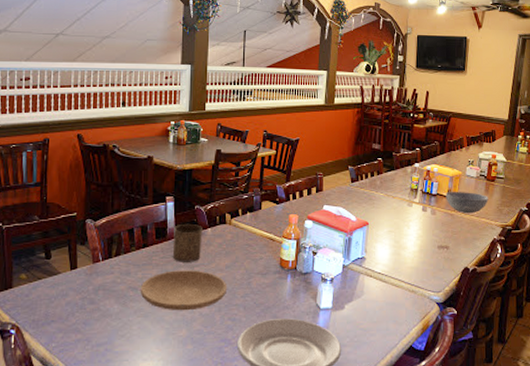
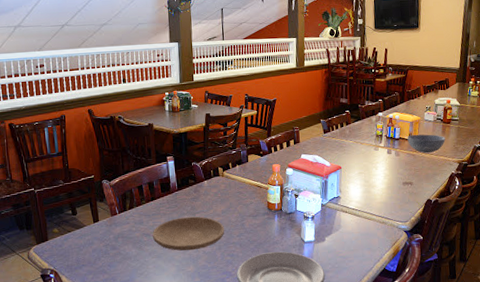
cup: present [172,224,202,262] -> none [176,178,201,211]

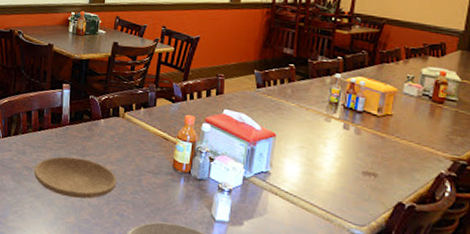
bowl: present [407,134,446,153] -> none [375,109,434,139]

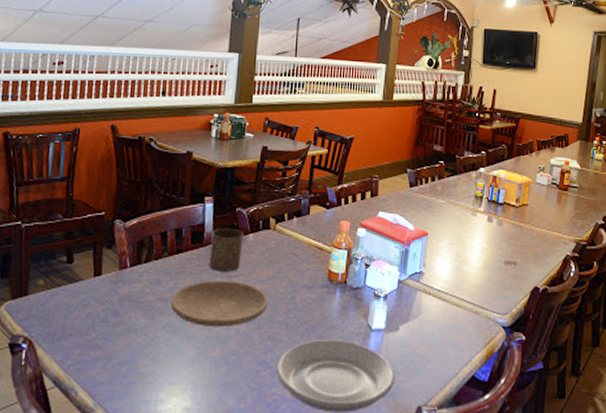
cup: none [65,112,96,151] -> present [208,229,244,272]

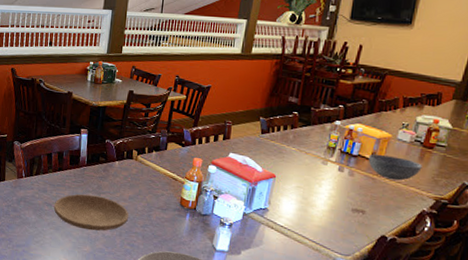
cup: present [208,229,244,272] -> none [82,155,111,189]
bowl: none [513,200,561,226] -> present [368,154,422,181]

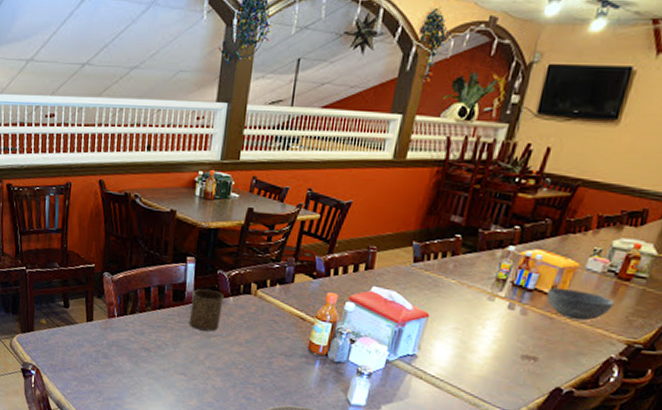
plate: present [53,194,129,231] -> none [152,337,246,382]
cup: none [82,155,111,189] -> present [188,289,224,331]

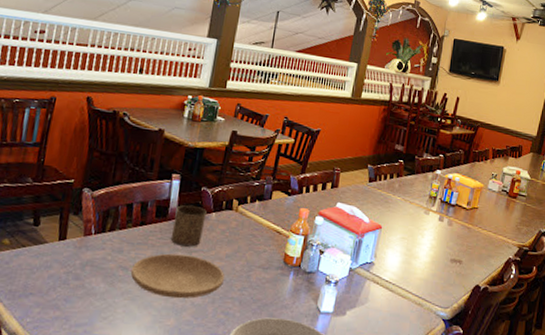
plate: none [152,337,246,382] -> present [130,253,225,299]
bowl: present [546,287,615,321] -> none [464,203,508,230]

